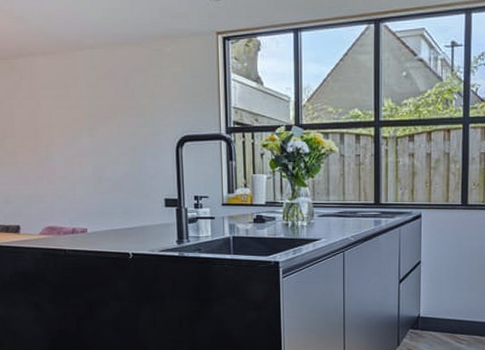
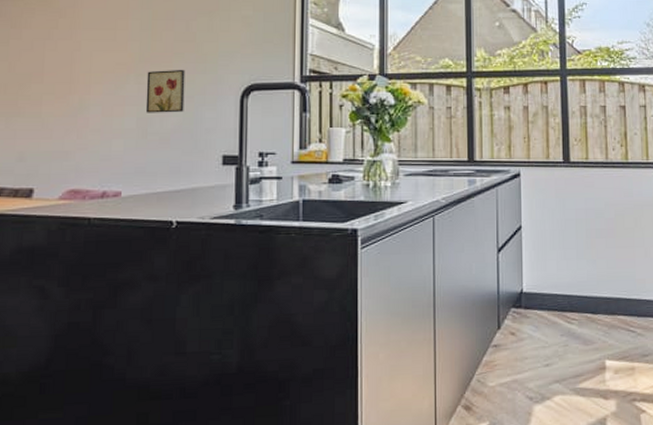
wall art: none [97,124,130,162] -> present [145,70,185,113]

